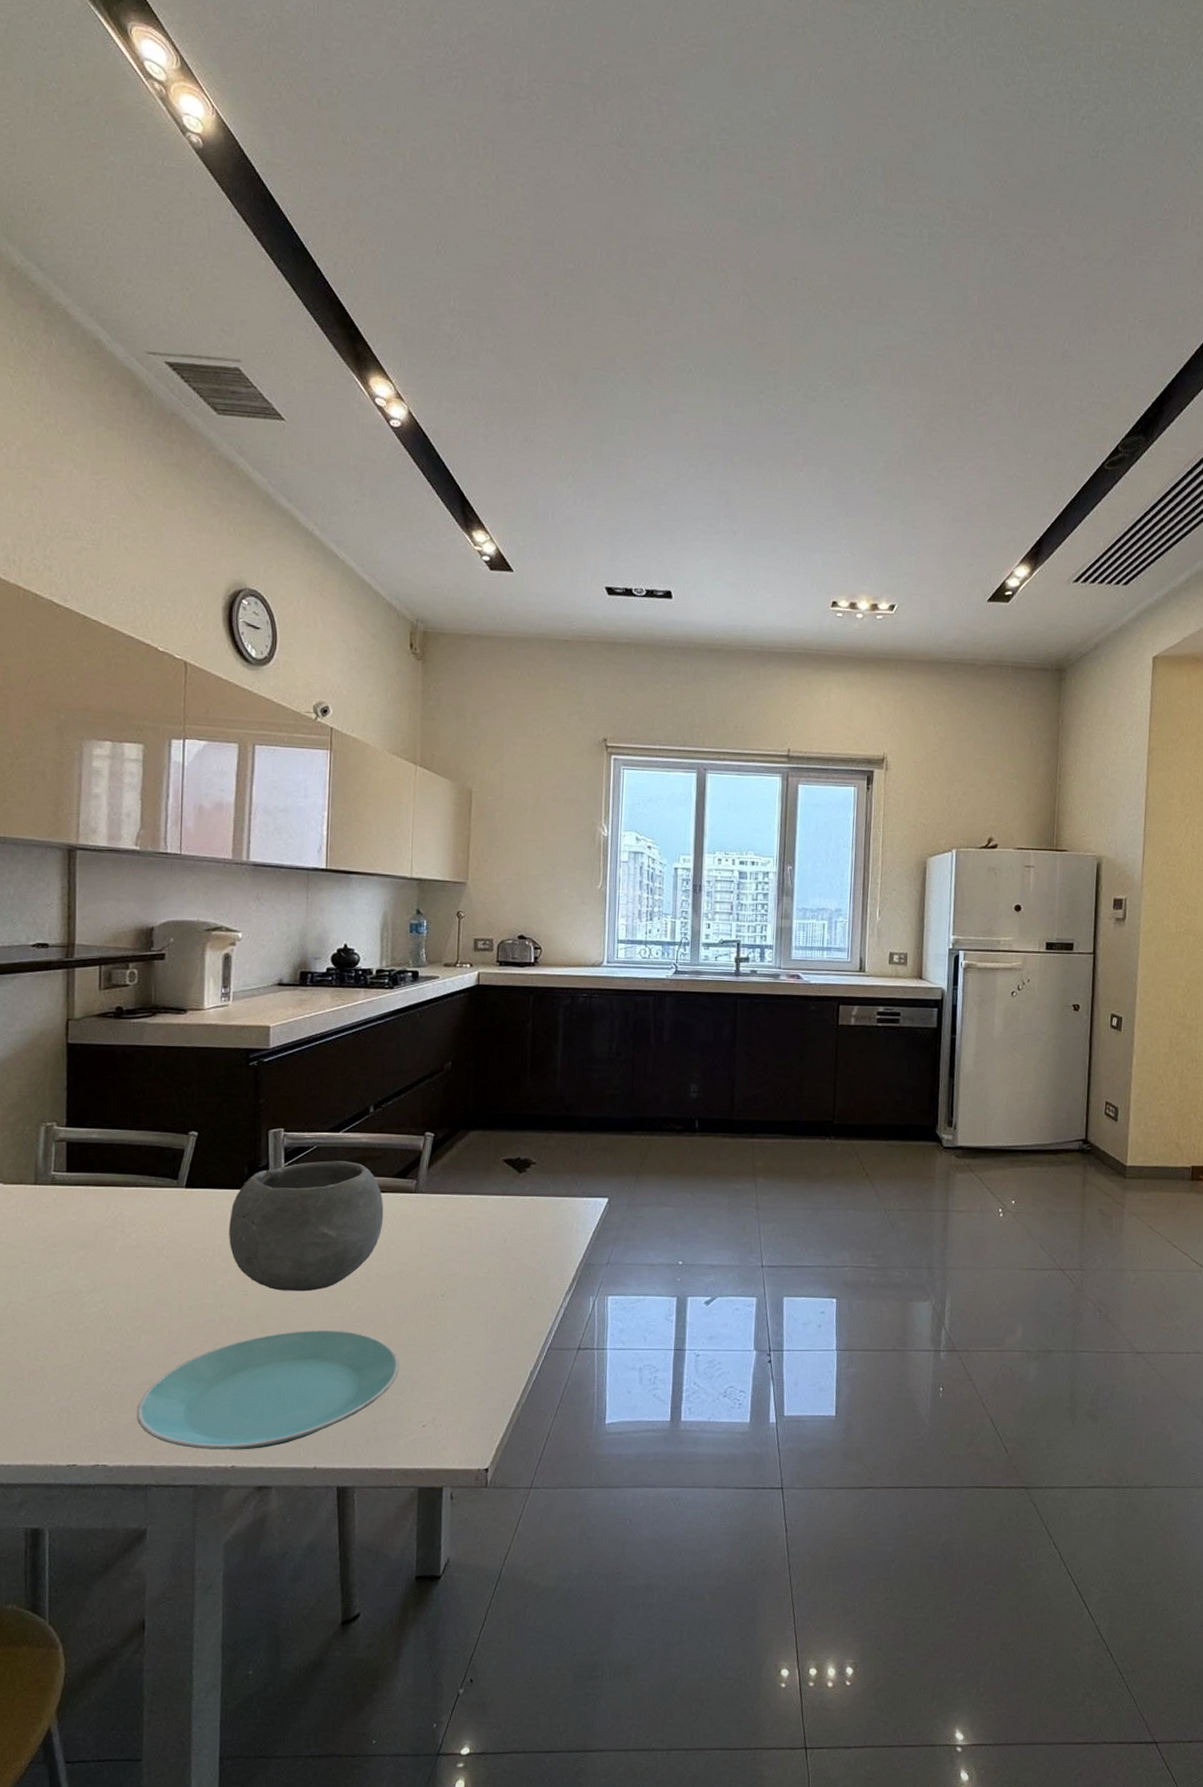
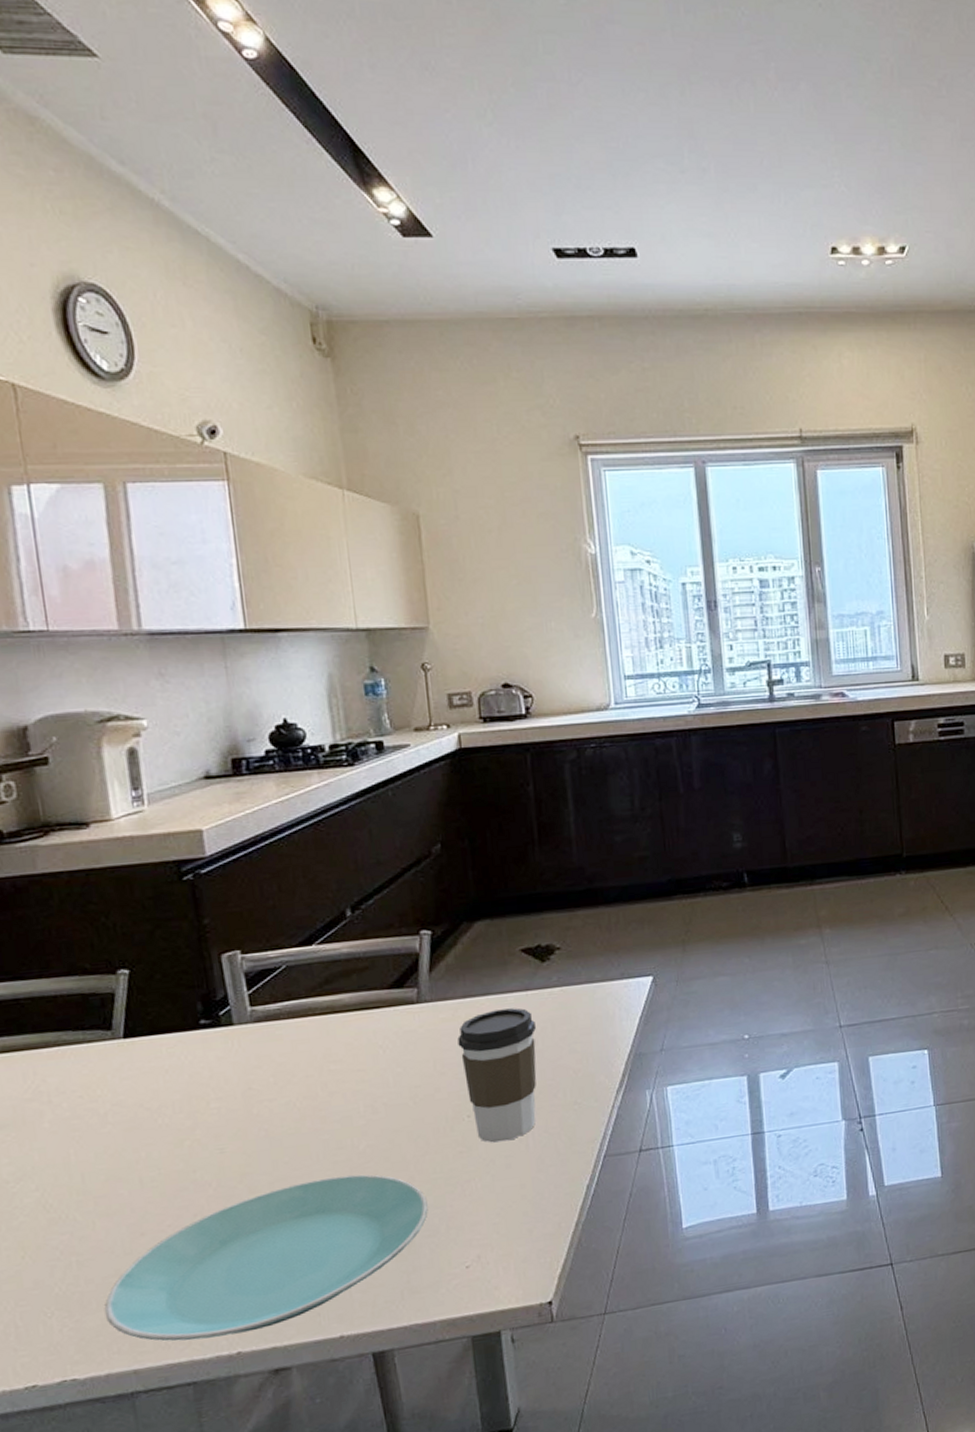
bowl: present [229,1161,384,1292] -> none [187,977,383,1142]
coffee cup: none [442,1208,507,1322] -> present [457,1008,537,1143]

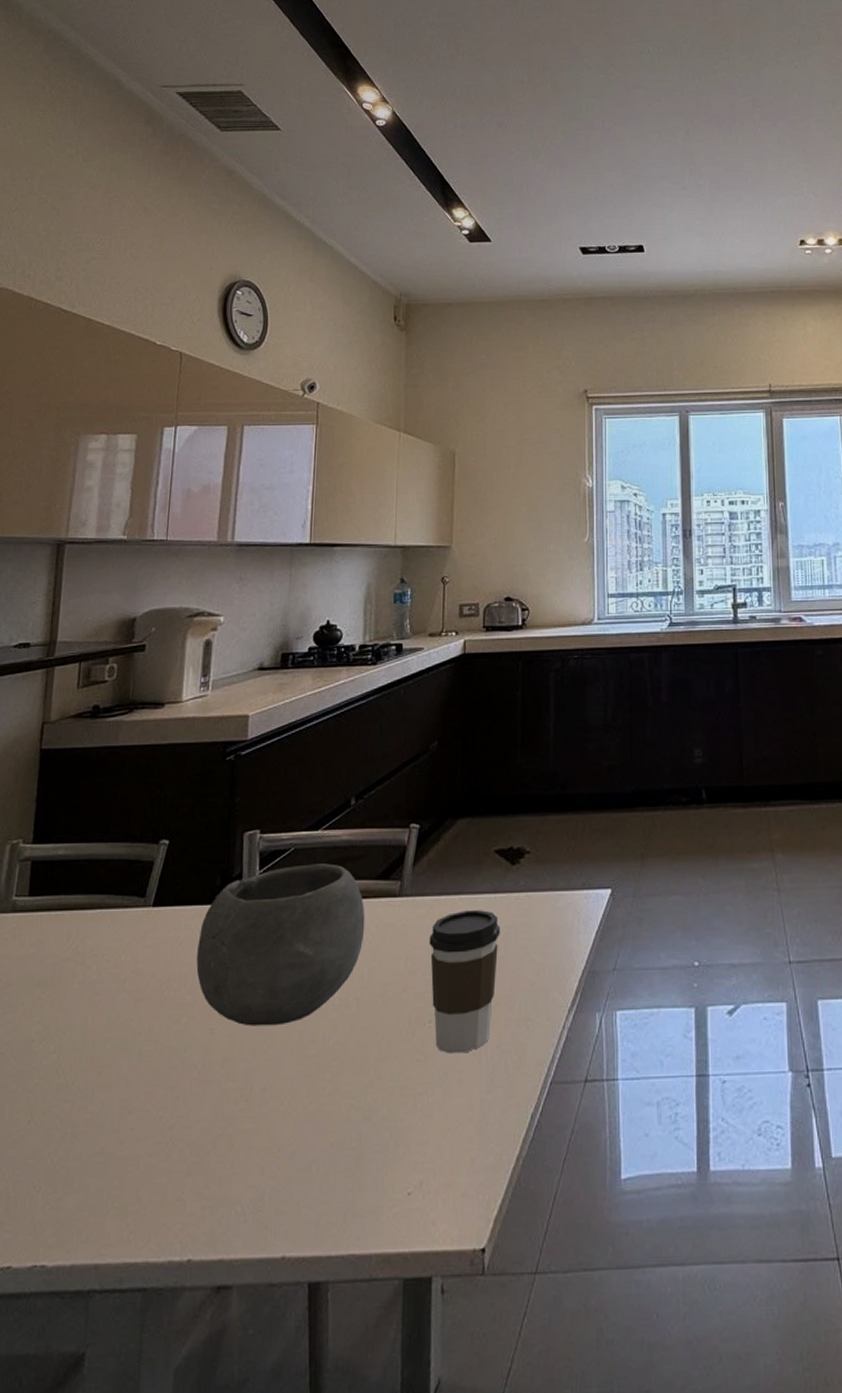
plate: present [104,1174,428,1342] -> none [83,1072,381,1239]
bowl: none [187,977,383,1142] -> present [196,863,366,1026]

